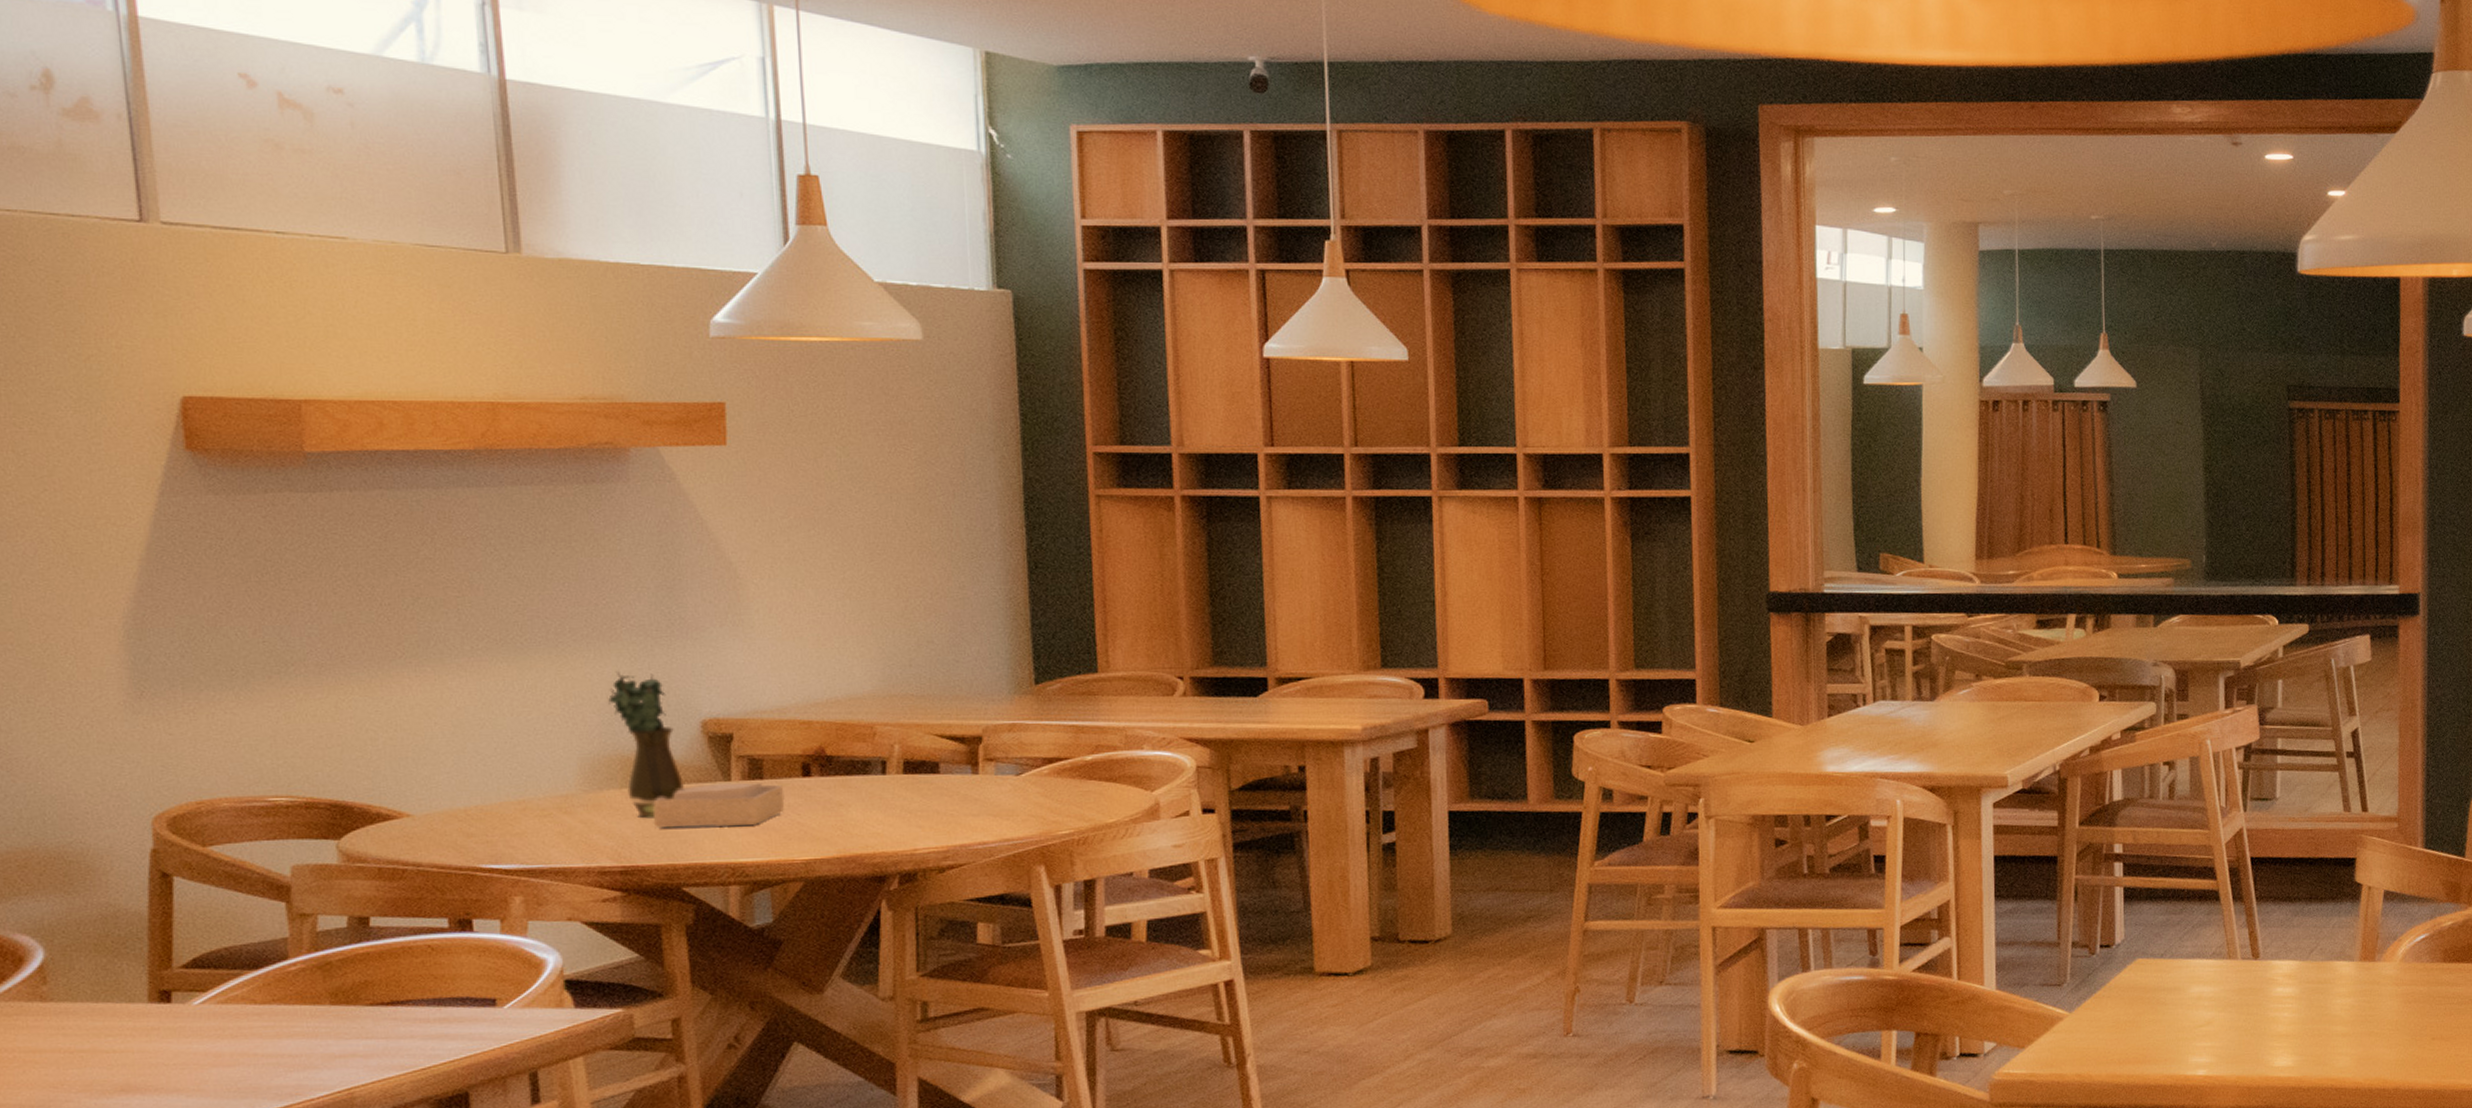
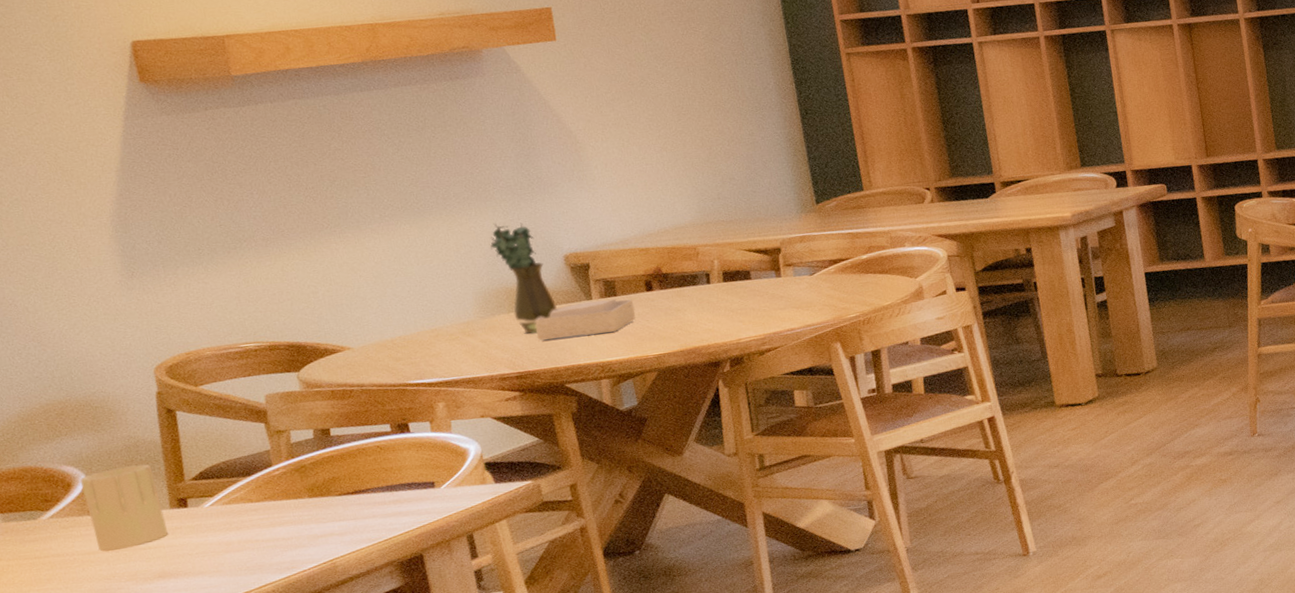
candle: none [35,941,141,1051] -> present [79,464,168,551]

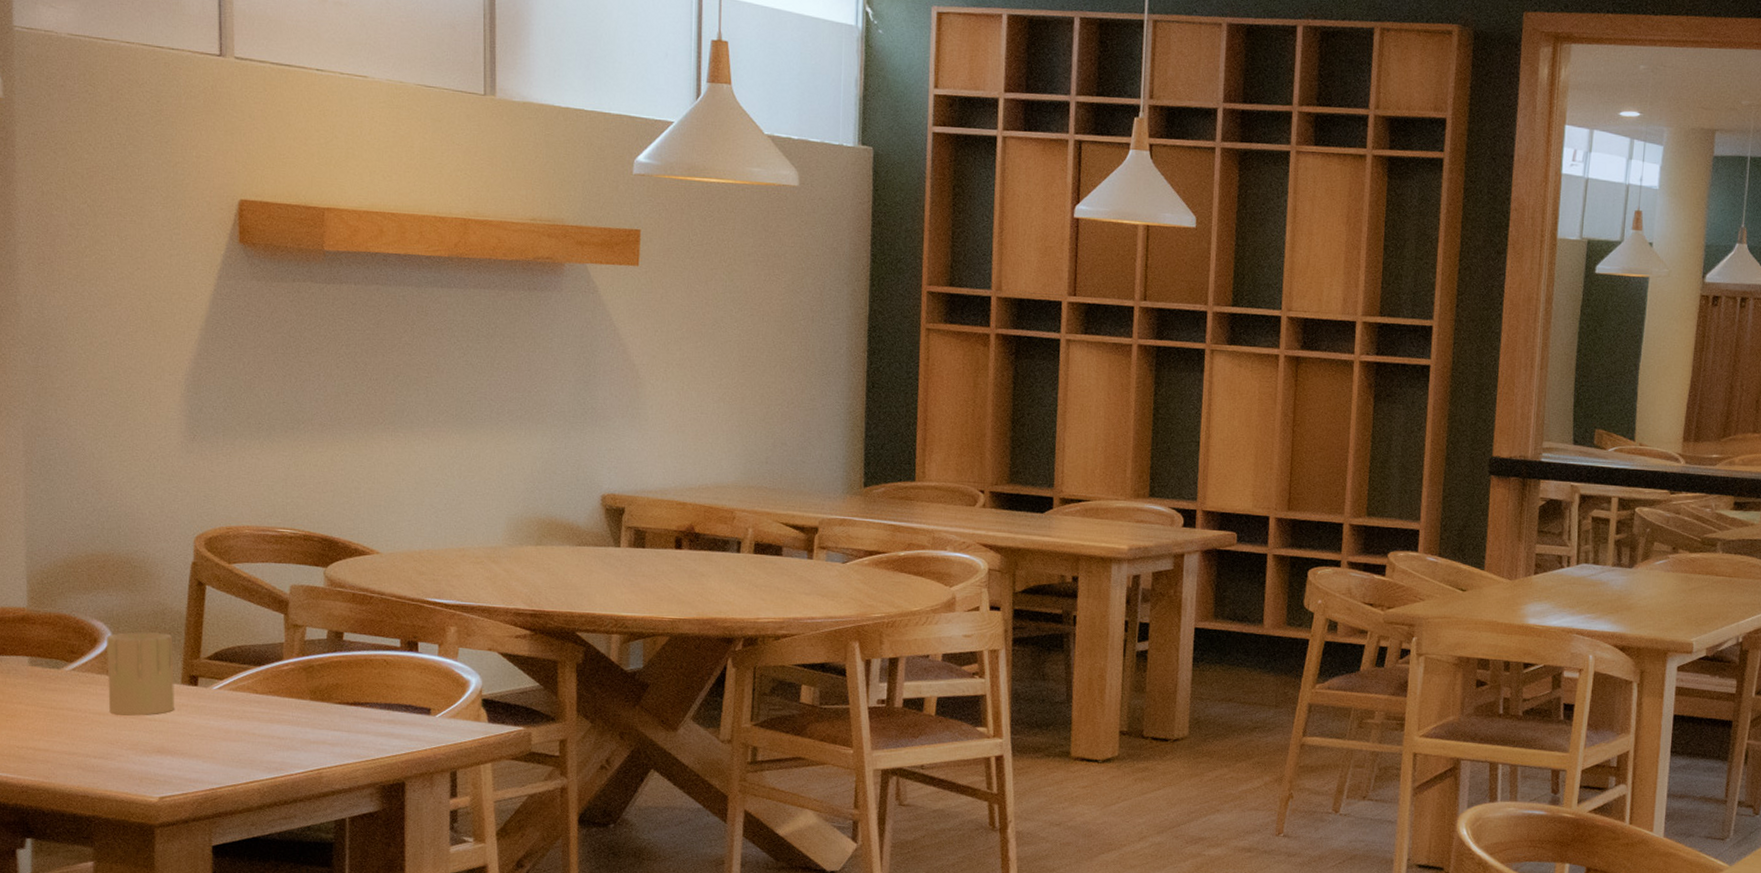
vase: present [490,223,557,334] -> none [533,448,584,571]
napkin holder: present [535,299,636,341] -> none [558,548,660,586]

